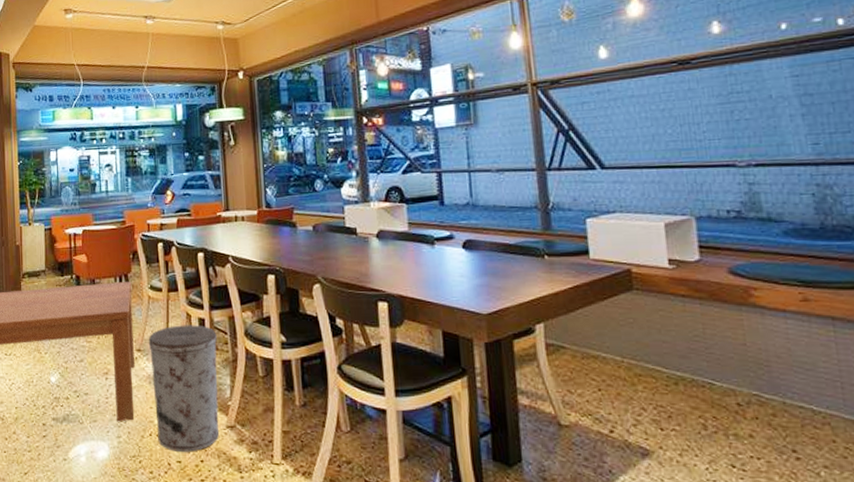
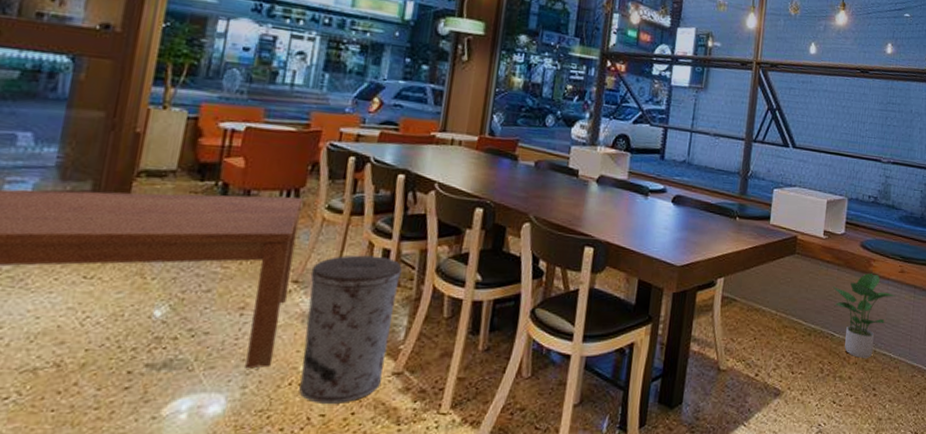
potted plant: none [697,304,802,412] -> present [832,272,896,358]

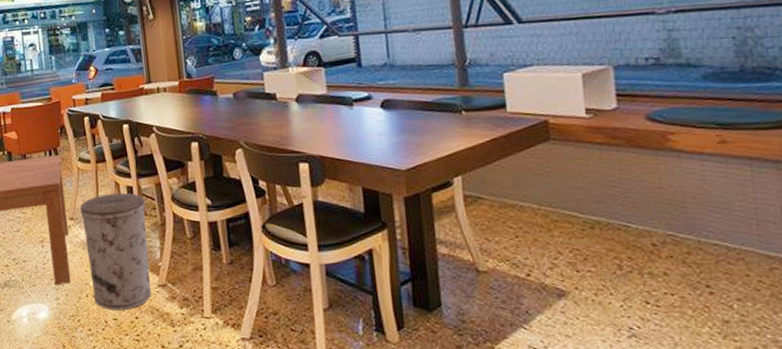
potted plant: present [832,272,896,358] -> none [613,148,718,250]

